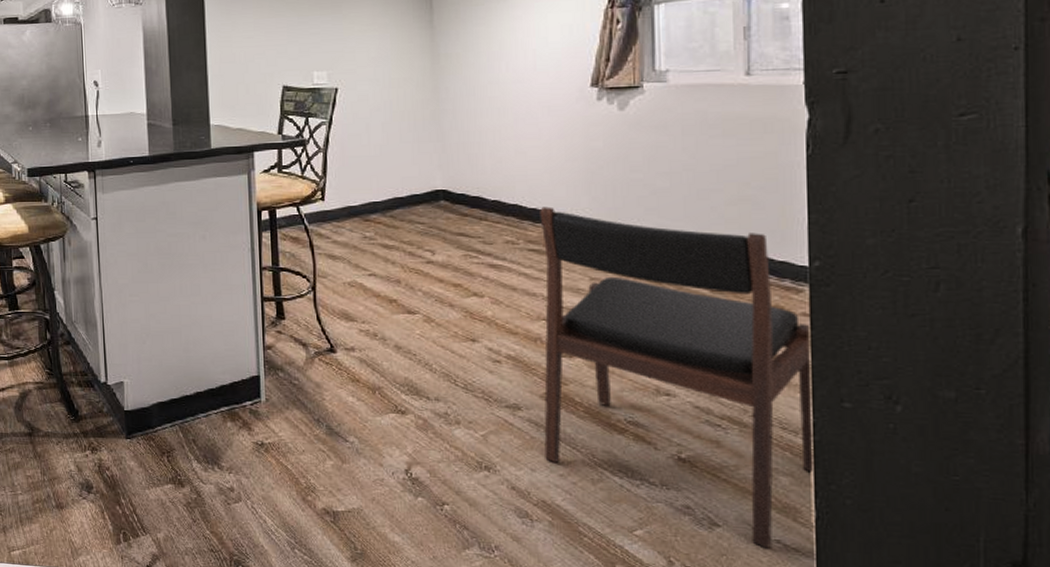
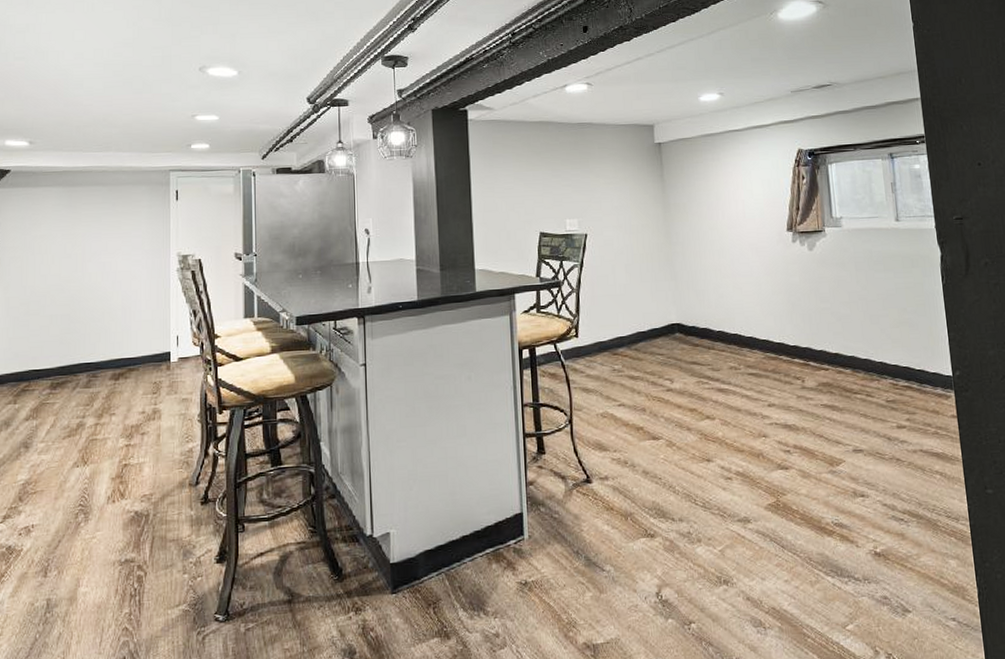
dining chair: present [540,206,816,549] -> none [755,335,974,628]

